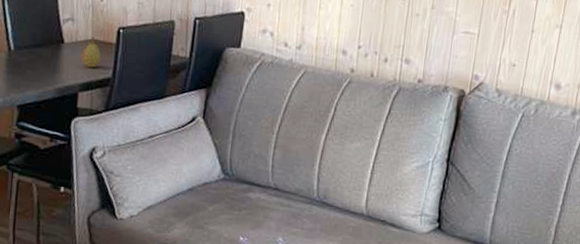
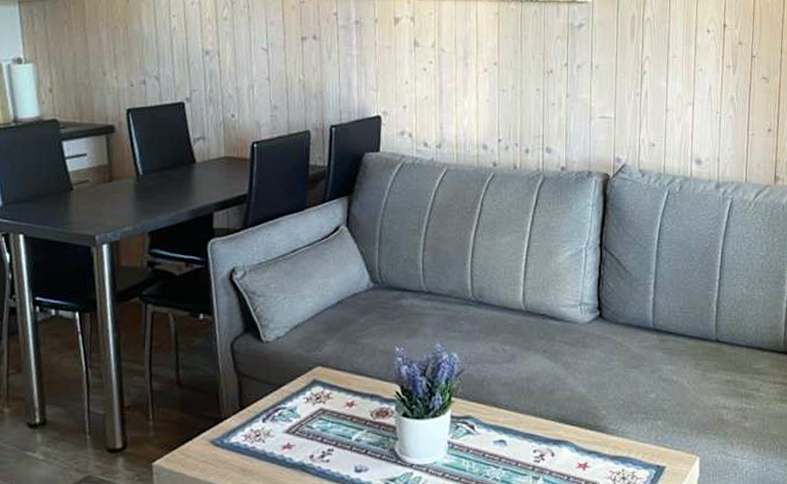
fruit: present [81,36,101,68] -> none [214,153,236,186]

